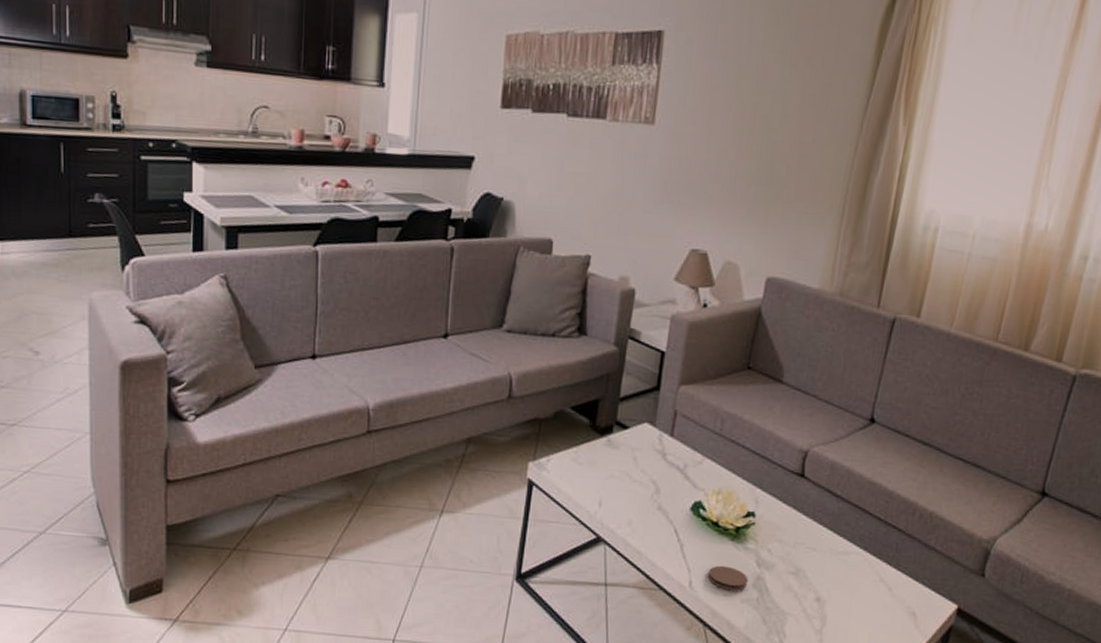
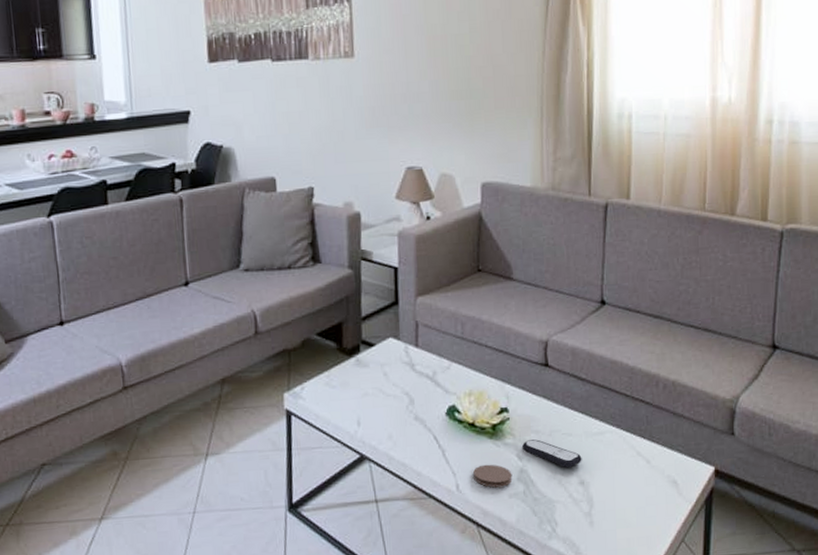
remote control: none [763,548,823,583] -> present [522,439,582,468]

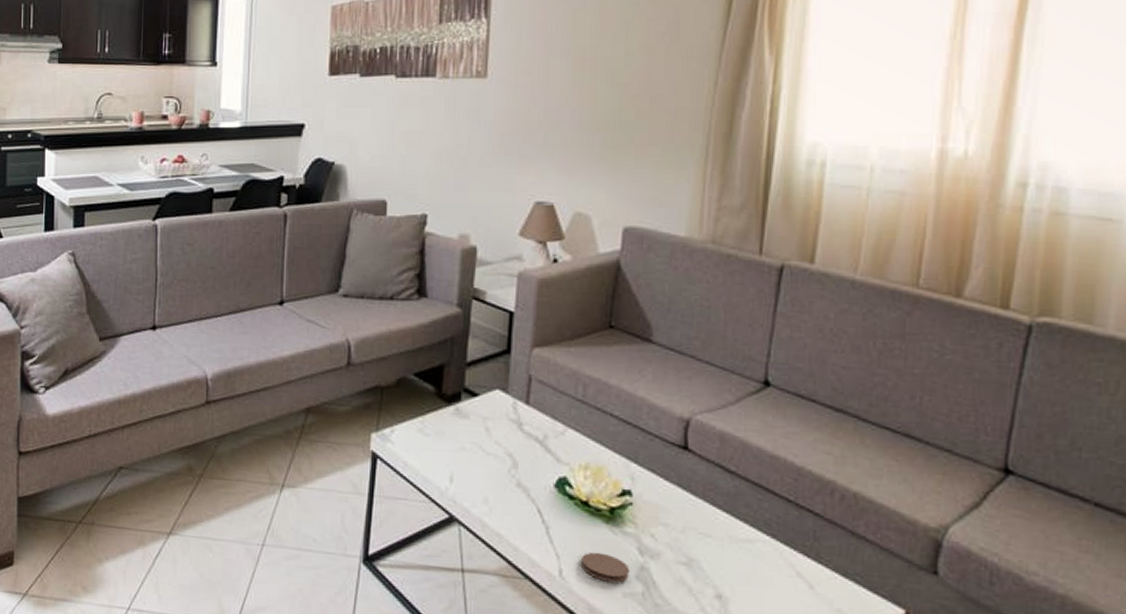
remote control: present [522,439,582,468] -> none [646,533,722,576]

